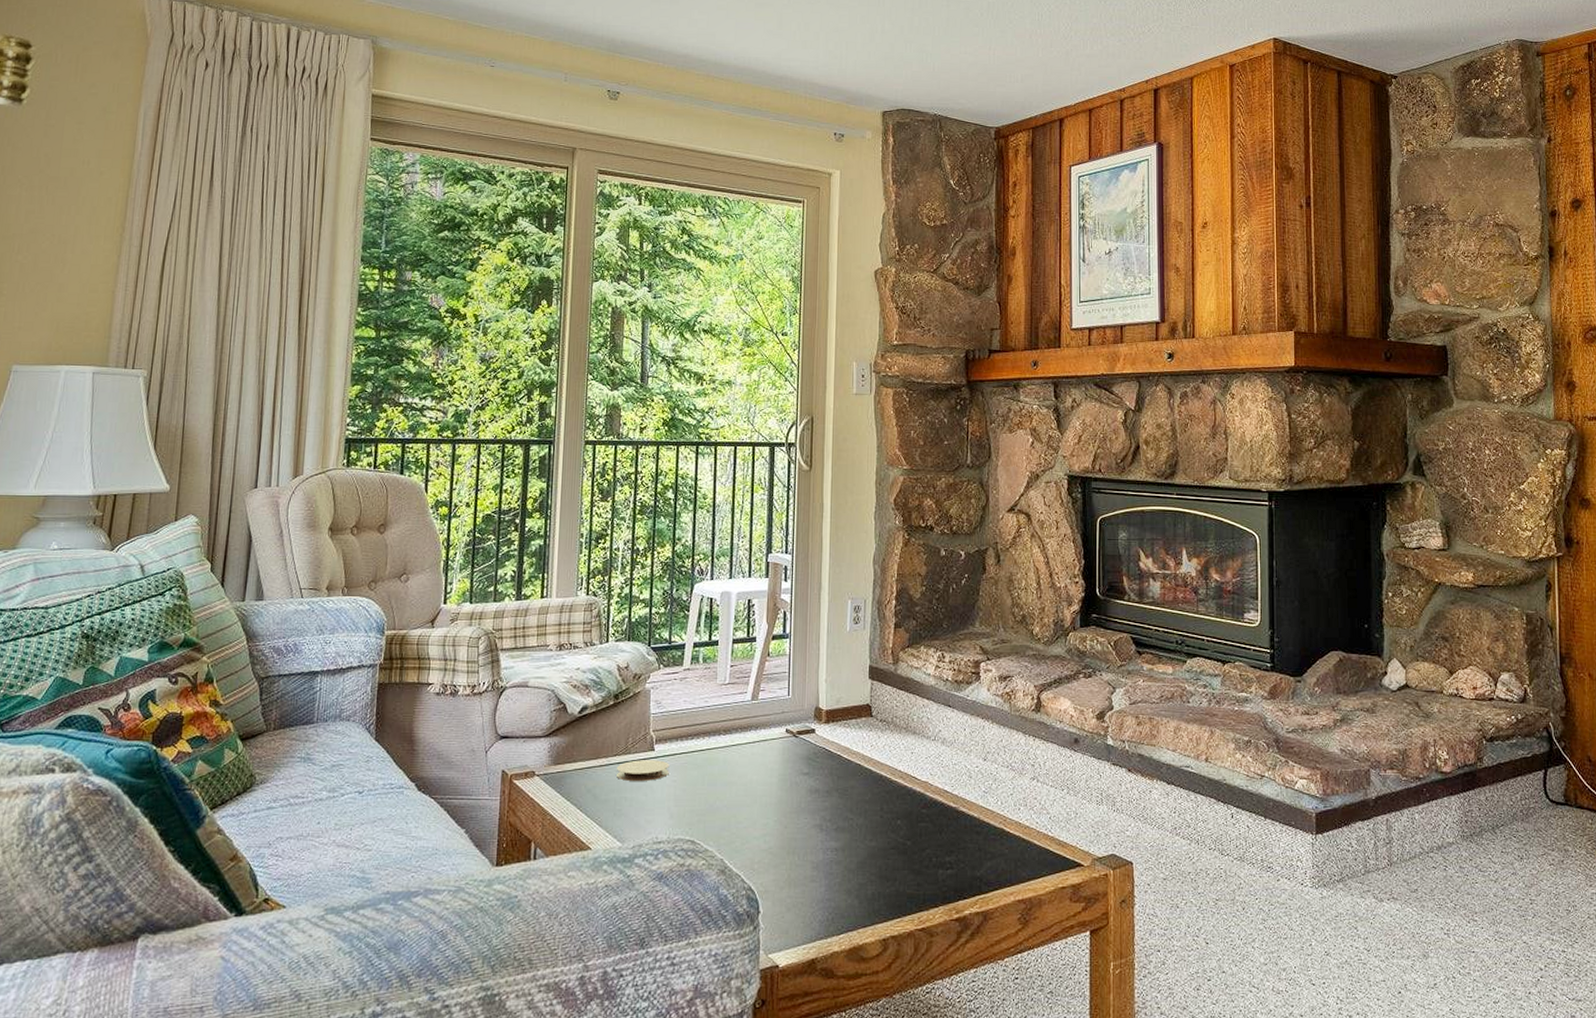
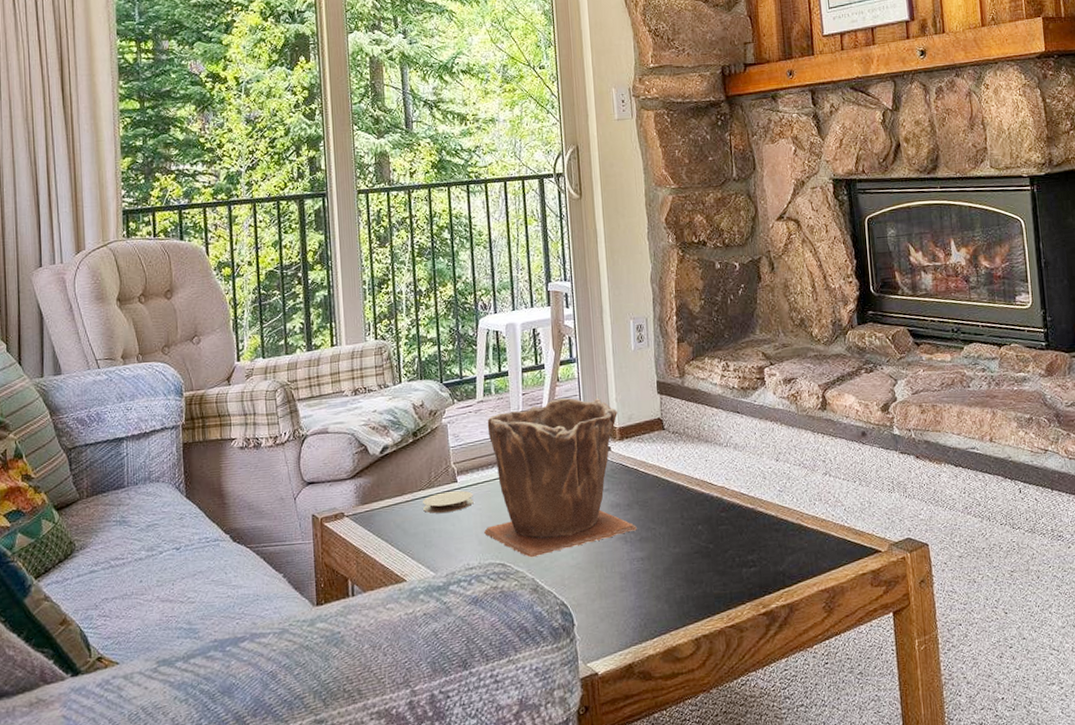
plant pot: none [677,674,834,837] -> present [484,398,637,558]

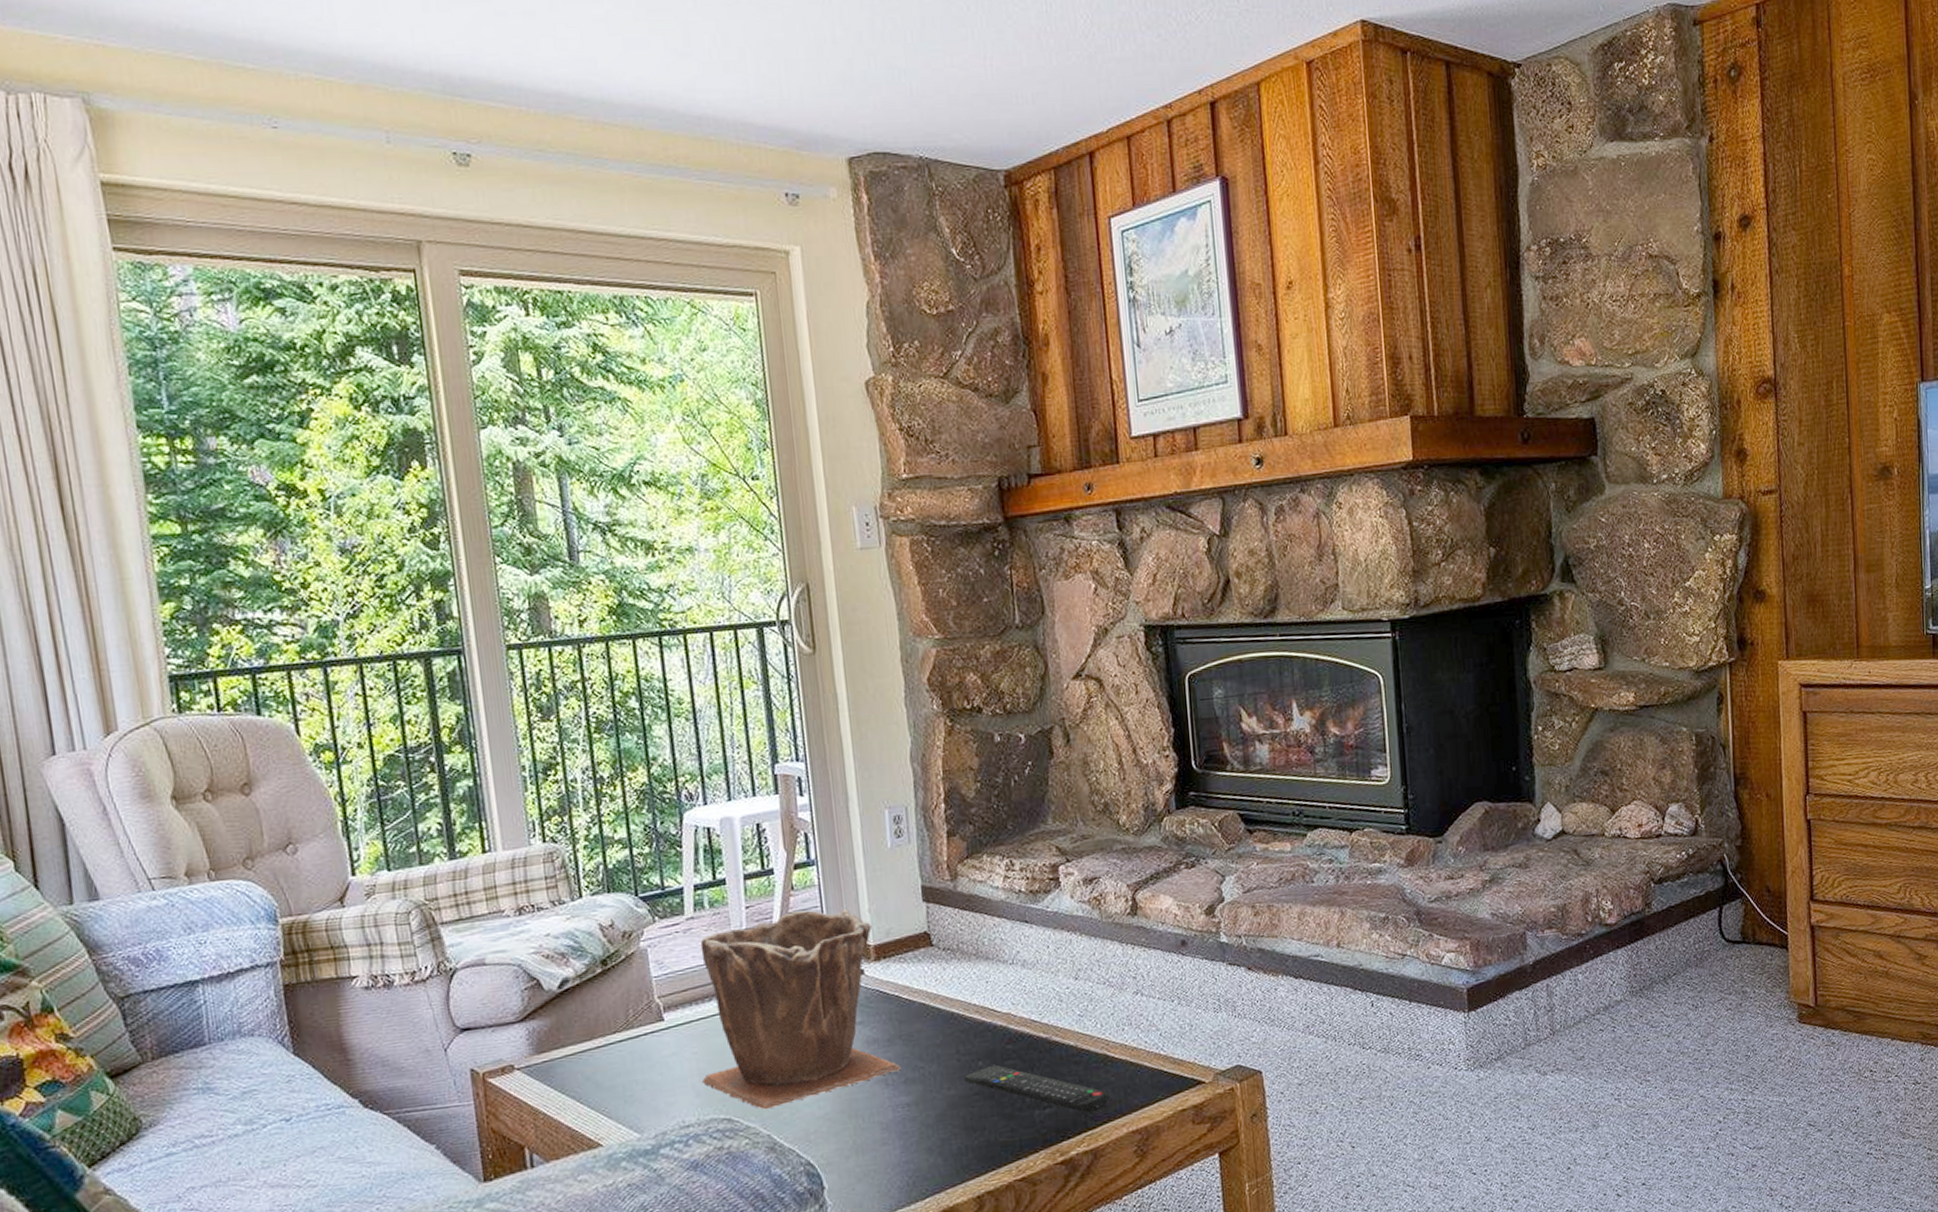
coaster: present [423,490,474,513] -> none [619,1031,687,1061]
remote control: none [686,529,804,573] -> present [964,1064,1111,1113]

